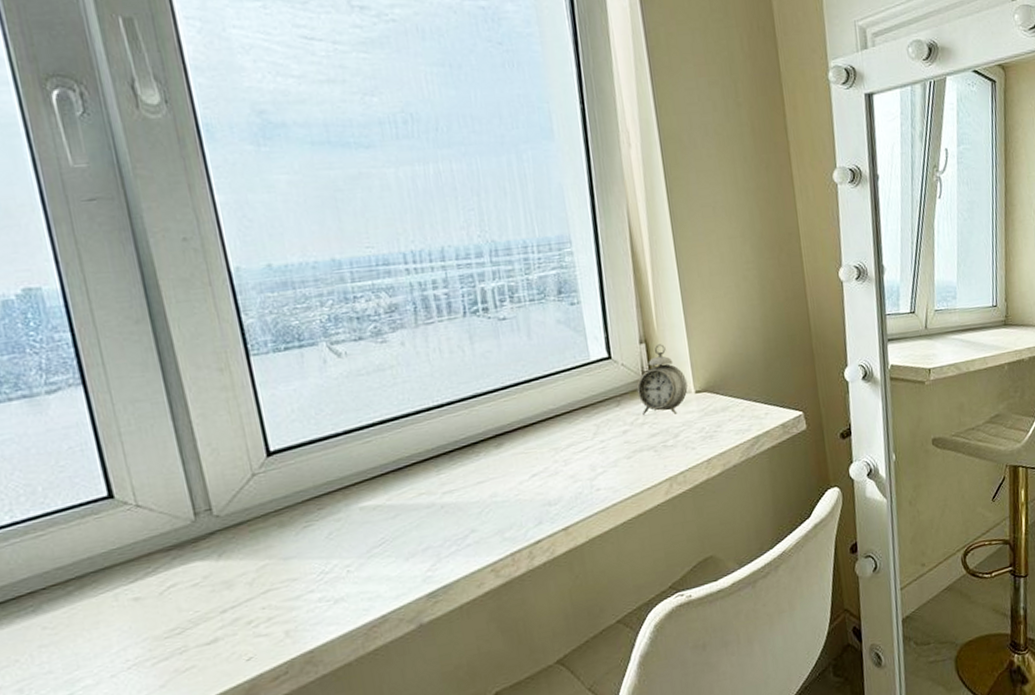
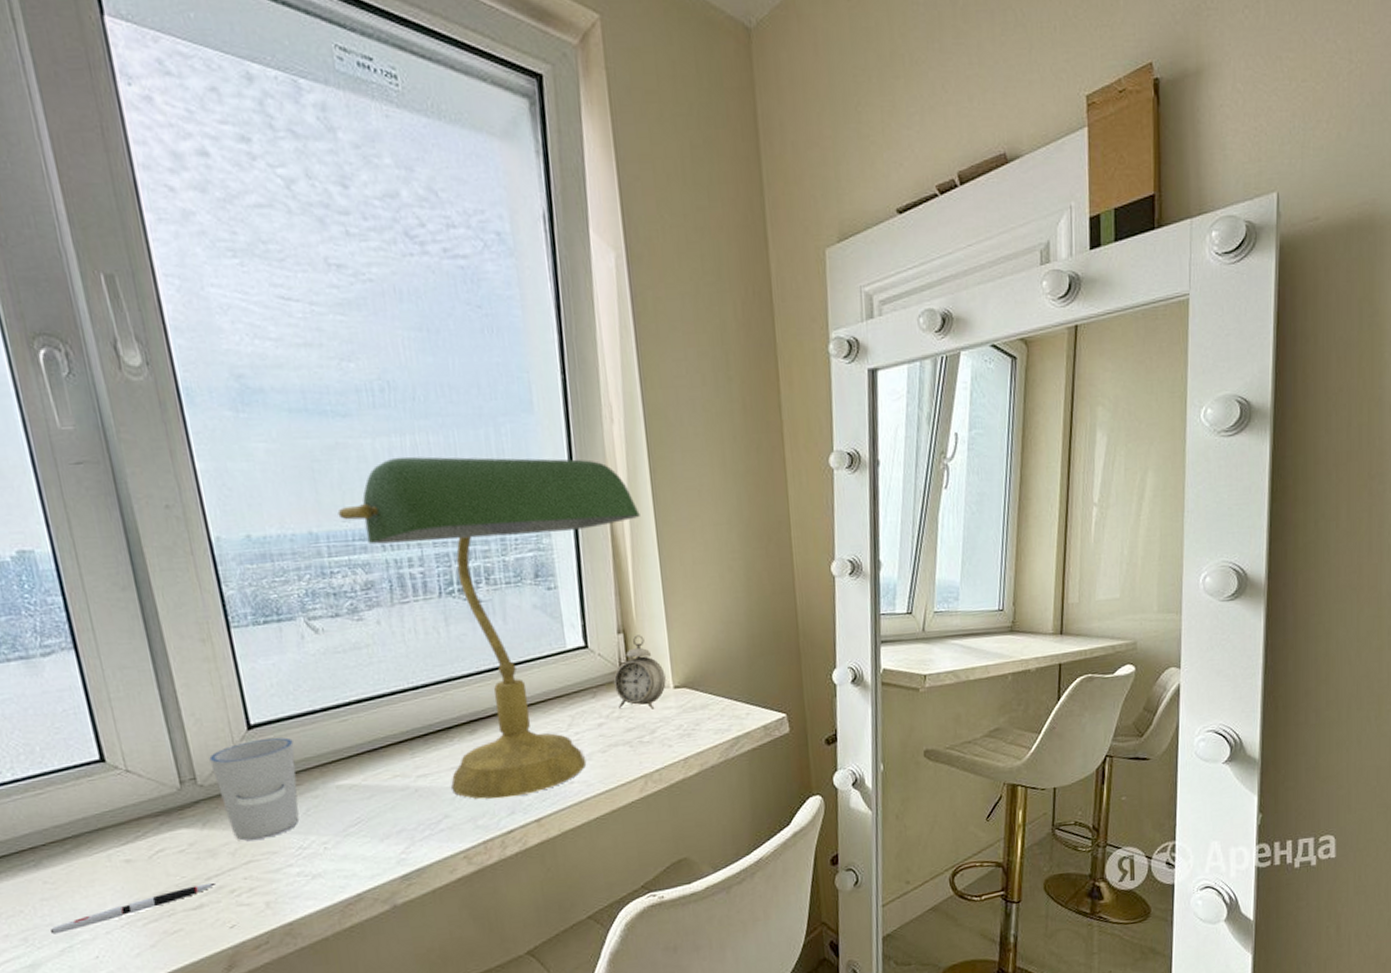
pen: none [48,615,231,683] -> present [49,882,216,935]
cup: none [226,462,321,570] -> present [209,737,300,841]
desk lamp: none [361,181,659,512] -> present [337,456,640,799]

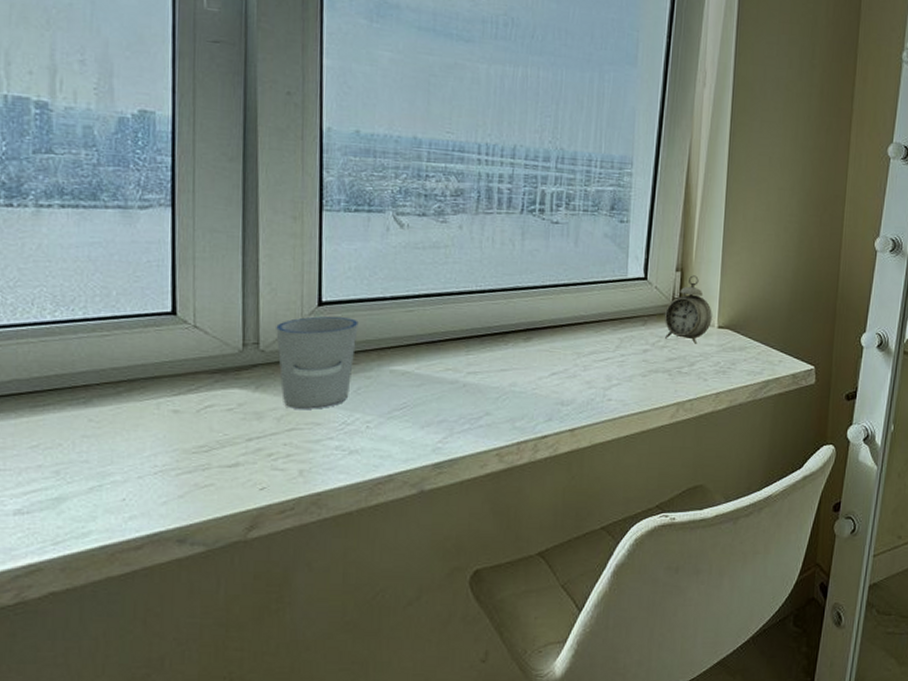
pen: present [49,882,216,935] -> none [83,443,255,472]
desk lamp: present [337,456,640,799] -> none [443,84,715,405]

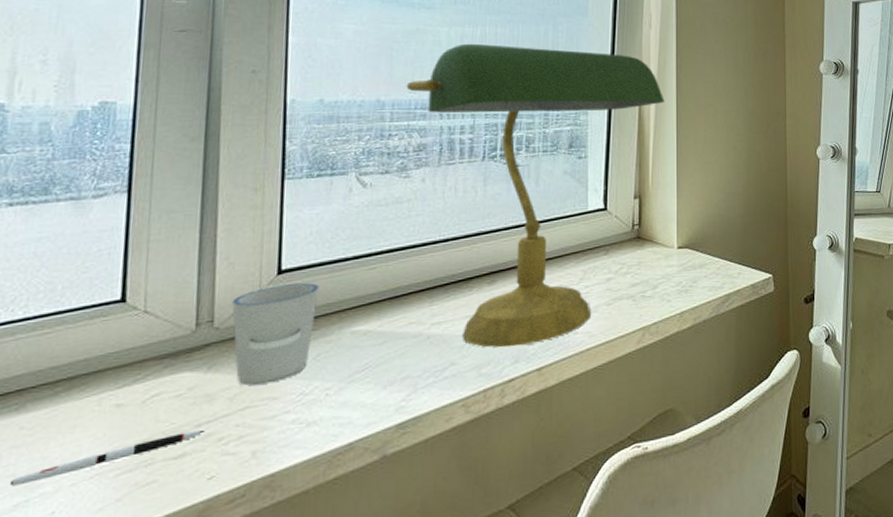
pen: none [83,443,255,472] -> present [9,429,205,487]
desk lamp: none [443,84,715,405] -> present [406,43,665,348]
alarm clock: present [665,275,712,344] -> none [626,201,671,267]

